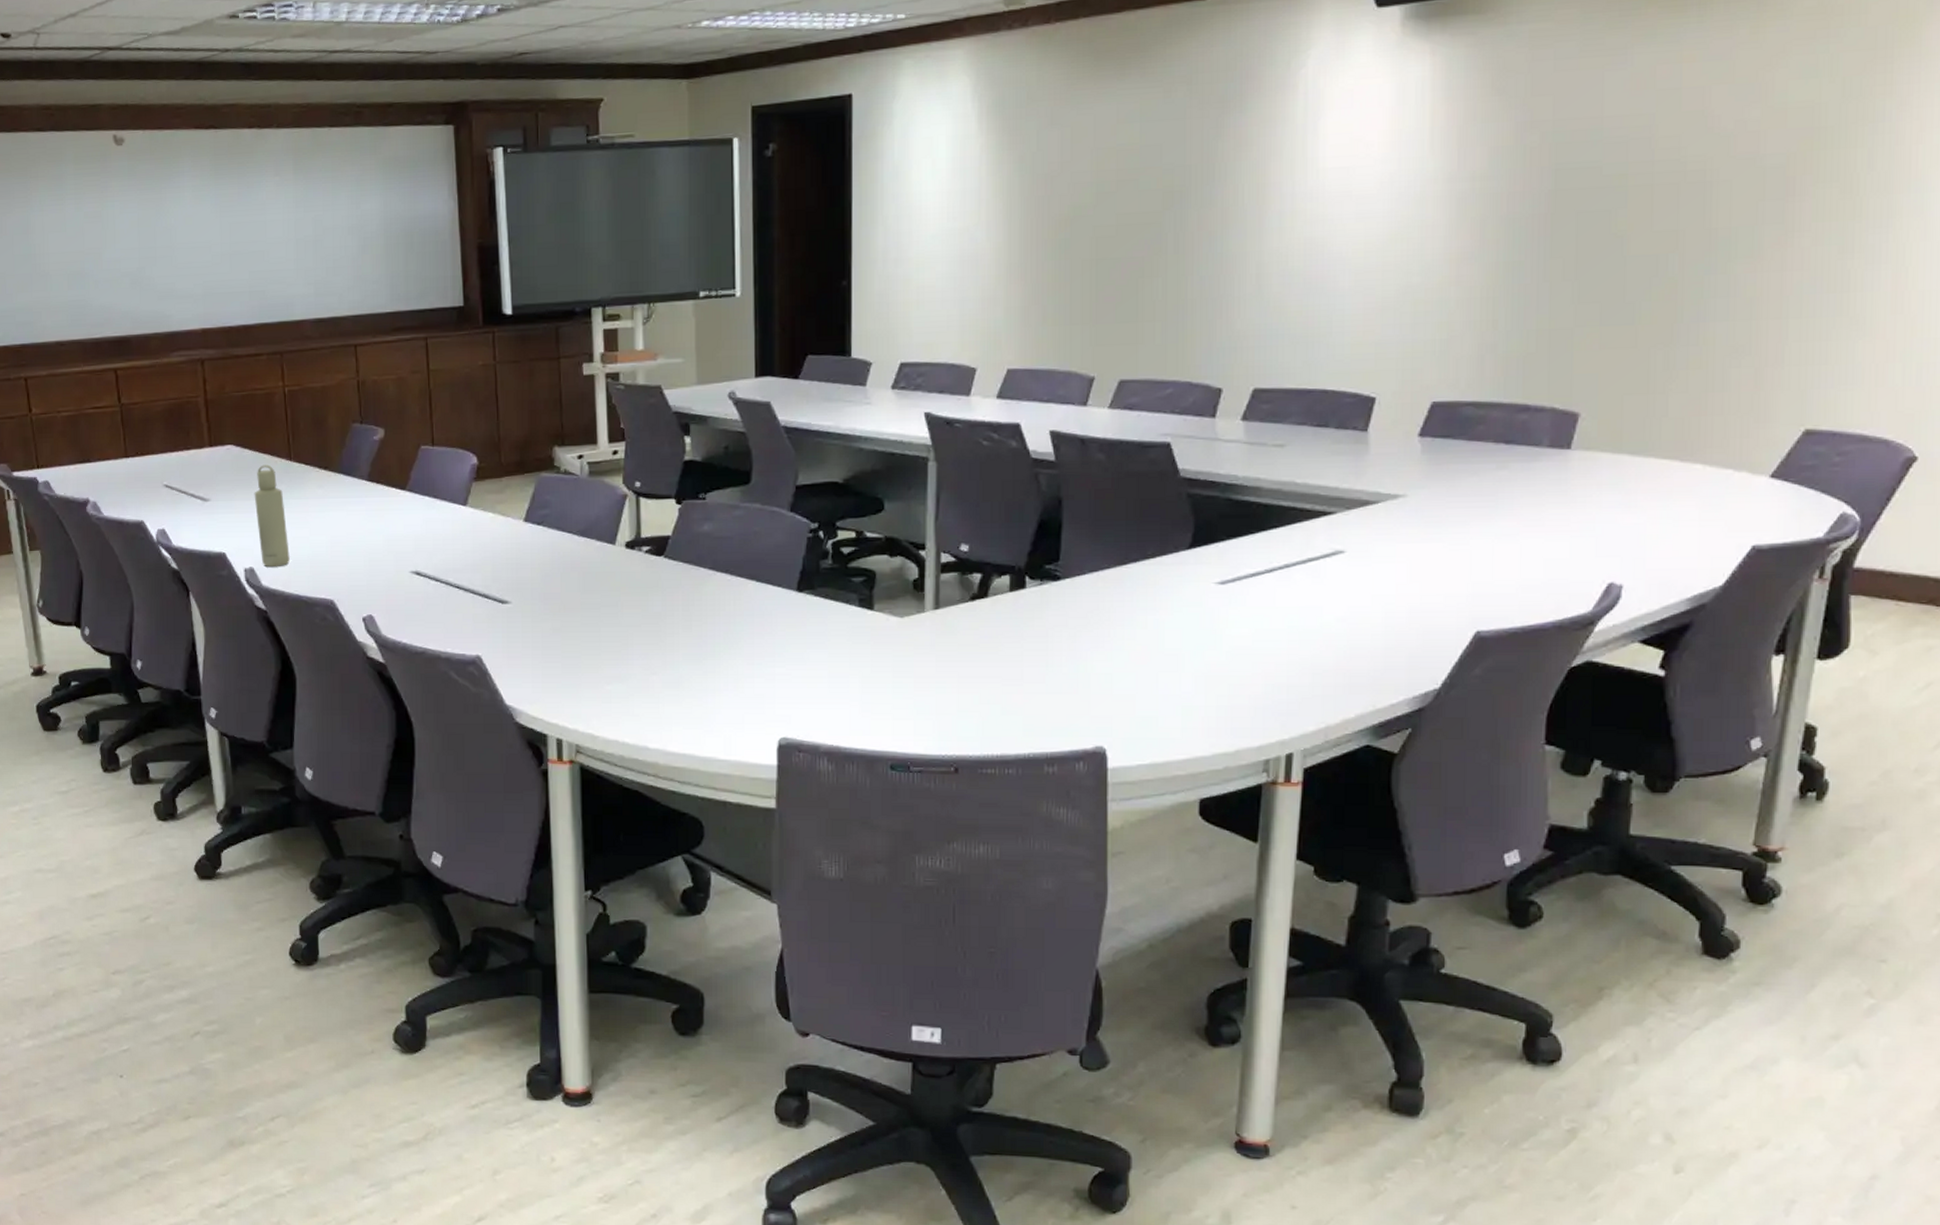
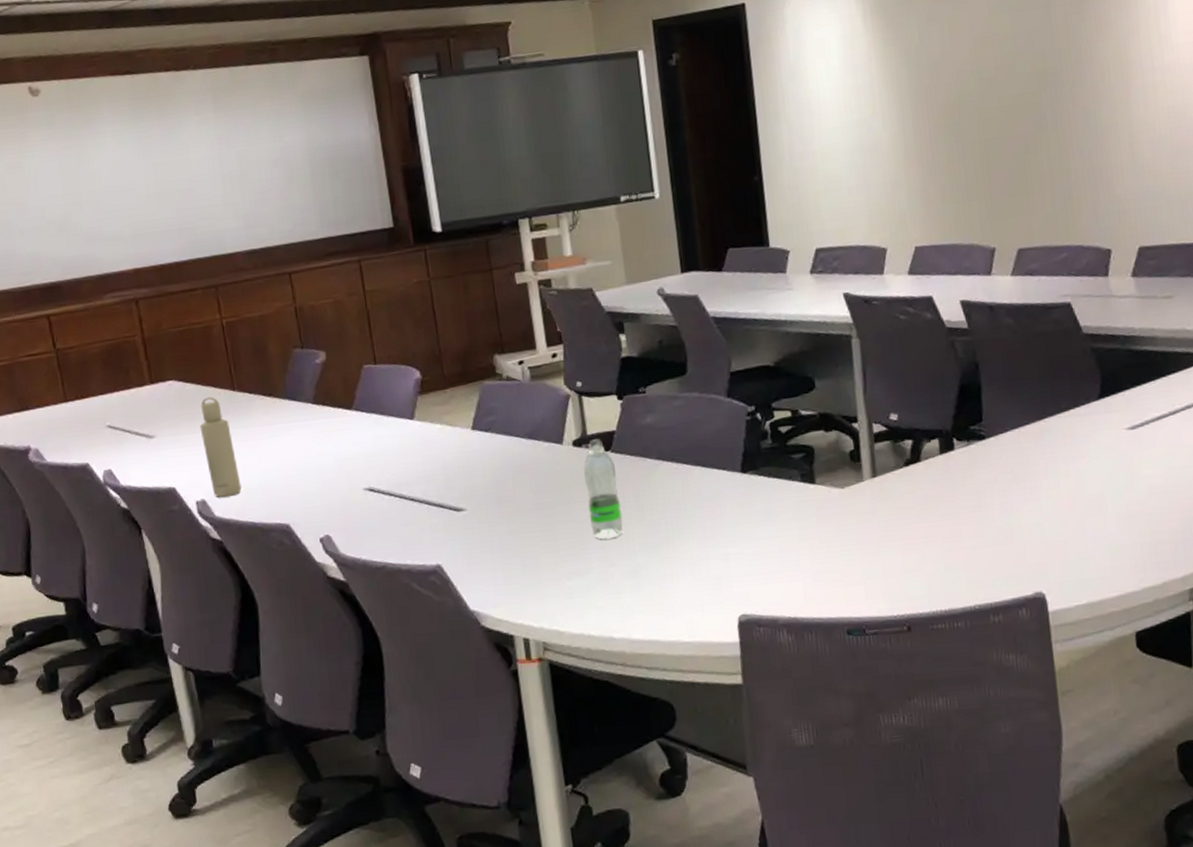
bottle: none [633,543,669,646] -> present [583,439,623,540]

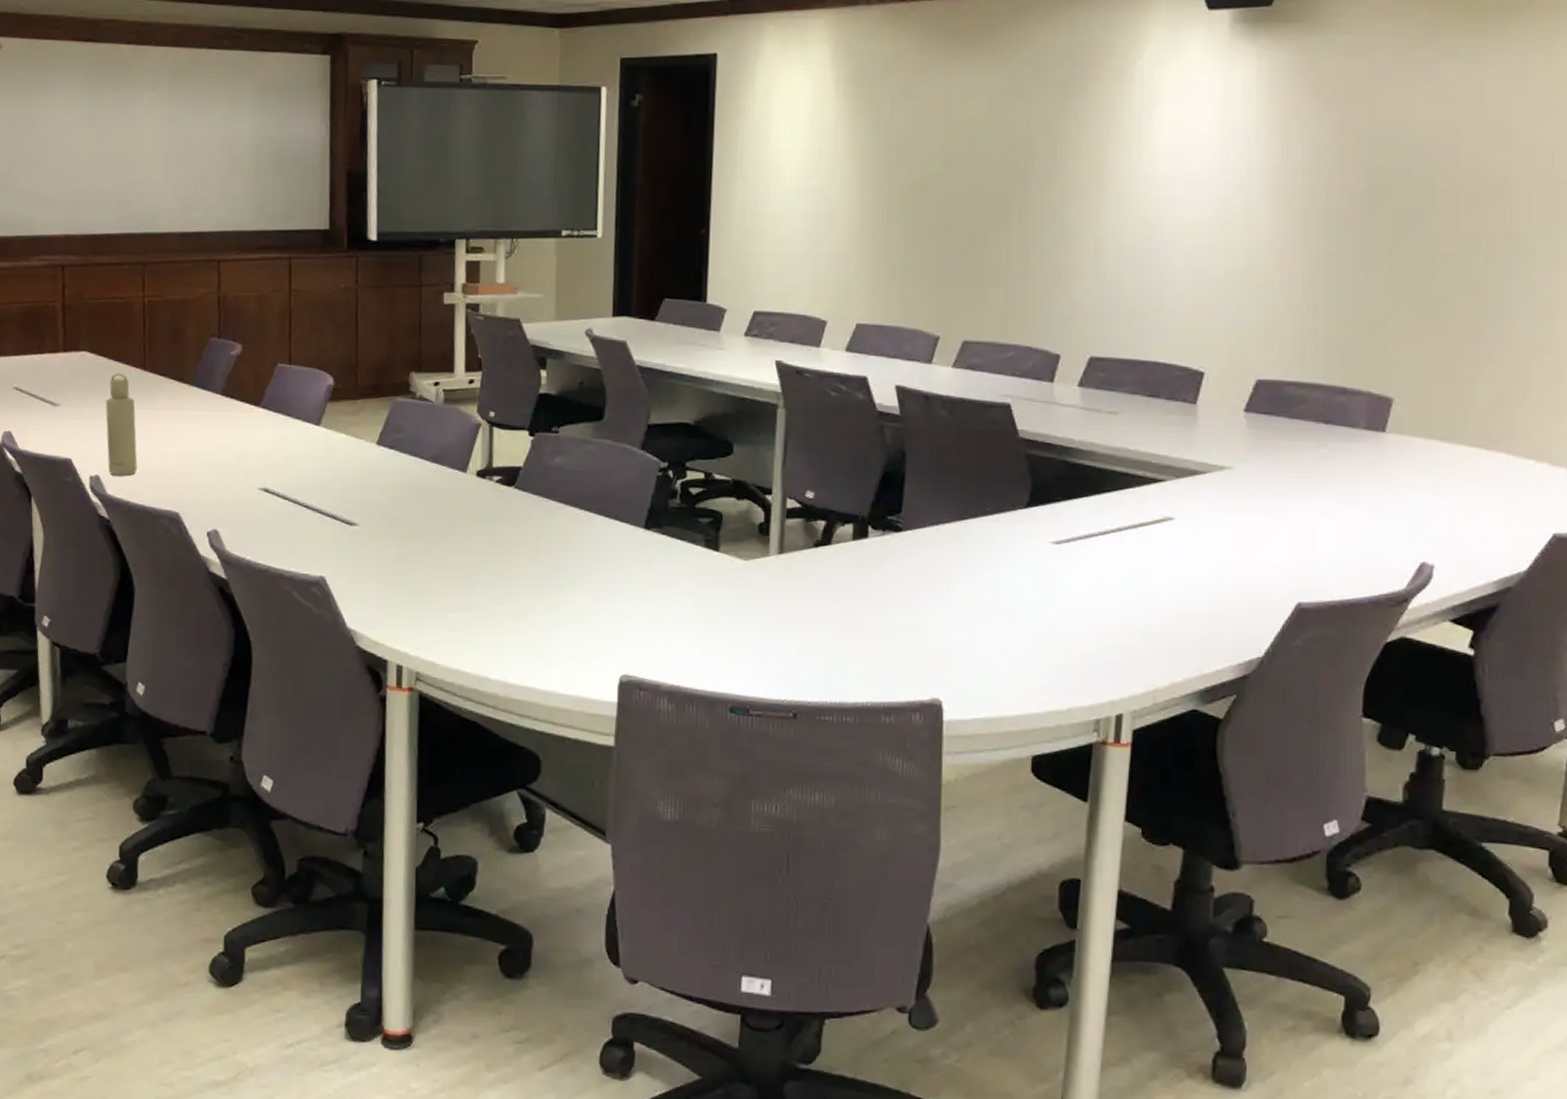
bottle: present [583,439,623,540] -> none [482,472,517,577]

